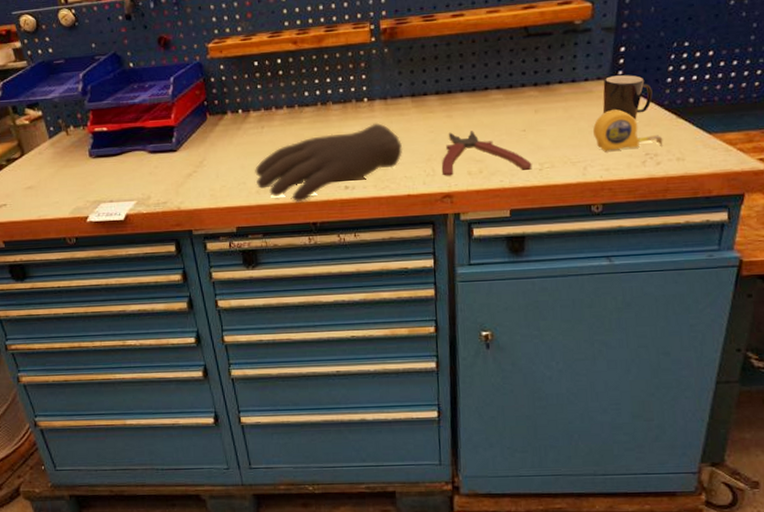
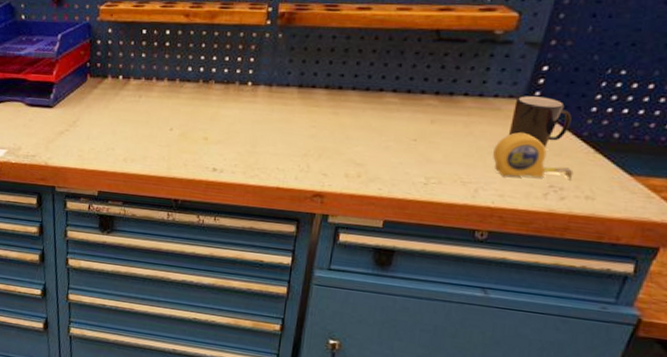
glove: present [255,122,402,202] -> none [125,108,280,177]
pliers: present [441,131,532,177] -> none [317,130,417,182]

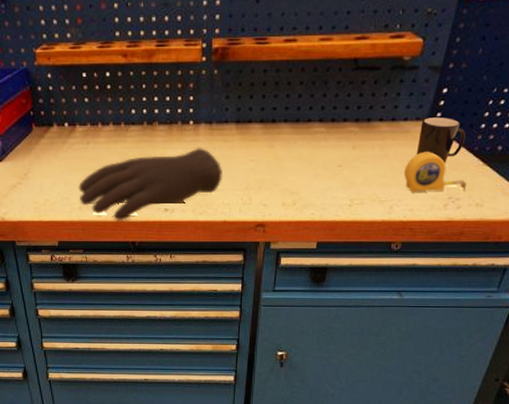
glove: none [125,108,280,177] -> present [78,147,222,221]

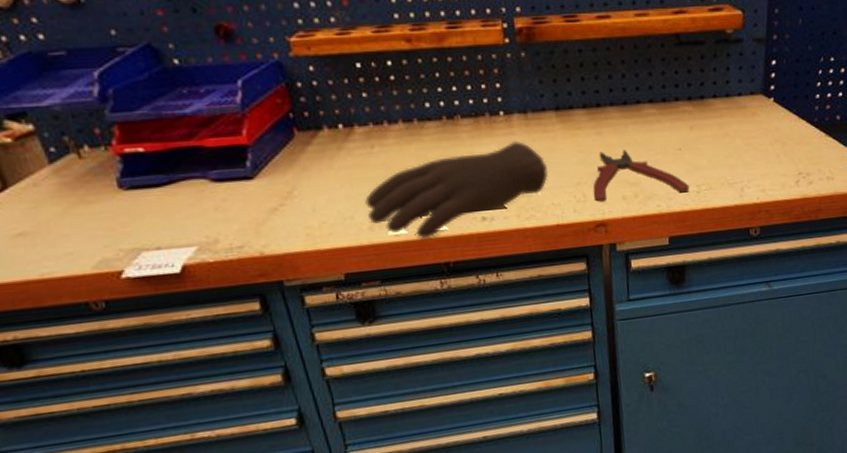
pliers: none [258,162,343,207] -> present [593,150,690,203]
tape measure: present [404,152,467,192] -> none [748,127,814,171]
mug: present [416,117,466,165] -> none [756,90,803,139]

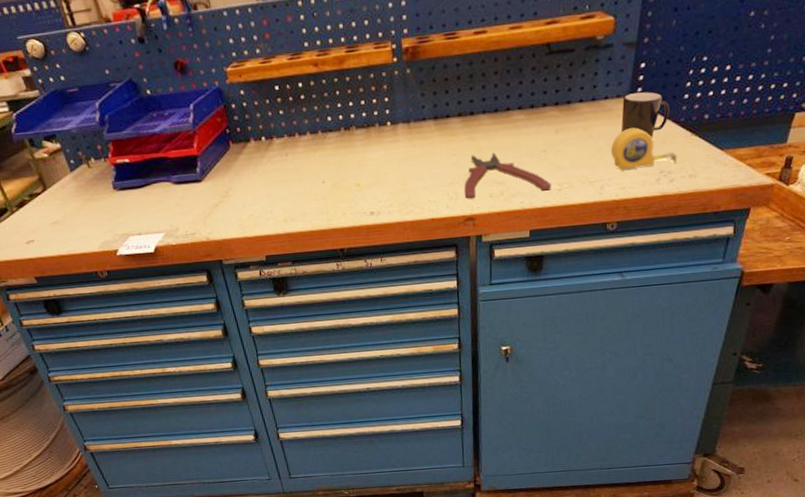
glove: present [365,140,548,239] -> none [281,146,426,229]
tape measure: none [748,127,814,171] -> present [611,128,677,170]
mug: none [756,90,803,139] -> present [621,92,670,139]

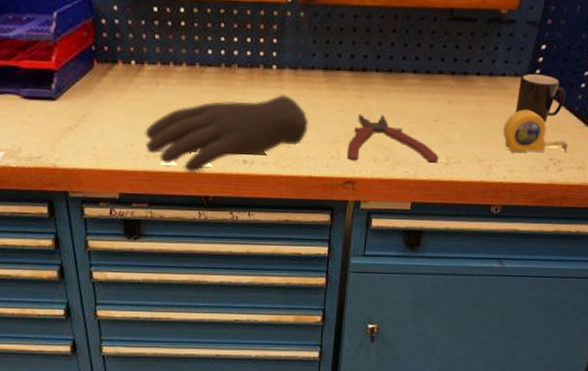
glove: none [281,146,426,229] -> present [145,93,308,173]

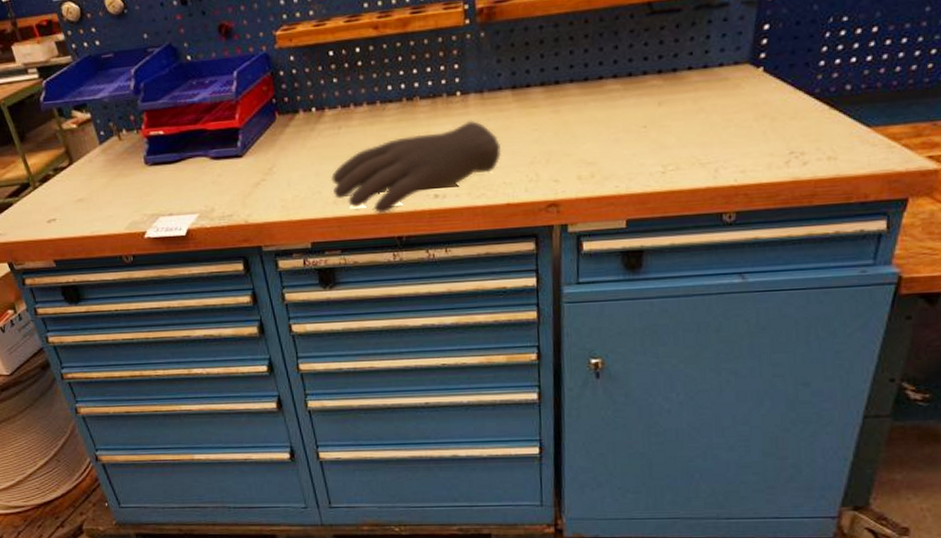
pliers: present [347,114,439,163] -> none [546,128,654,183]
tape measure: present [503,110,568,152] -> none [728,100,812,150]
mug: present [515,74,566,124] -> none [739,57,801,114]

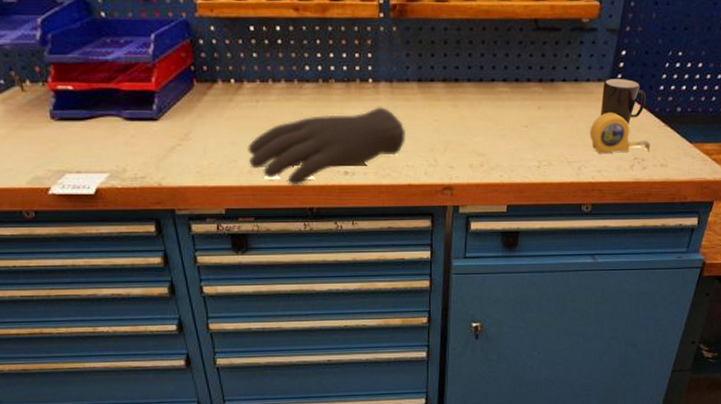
tape measure: none [728,100,812,150] -> present [590,113,651,153]
mug: none [739,57,801,114] -> present [600,79,646,126]

